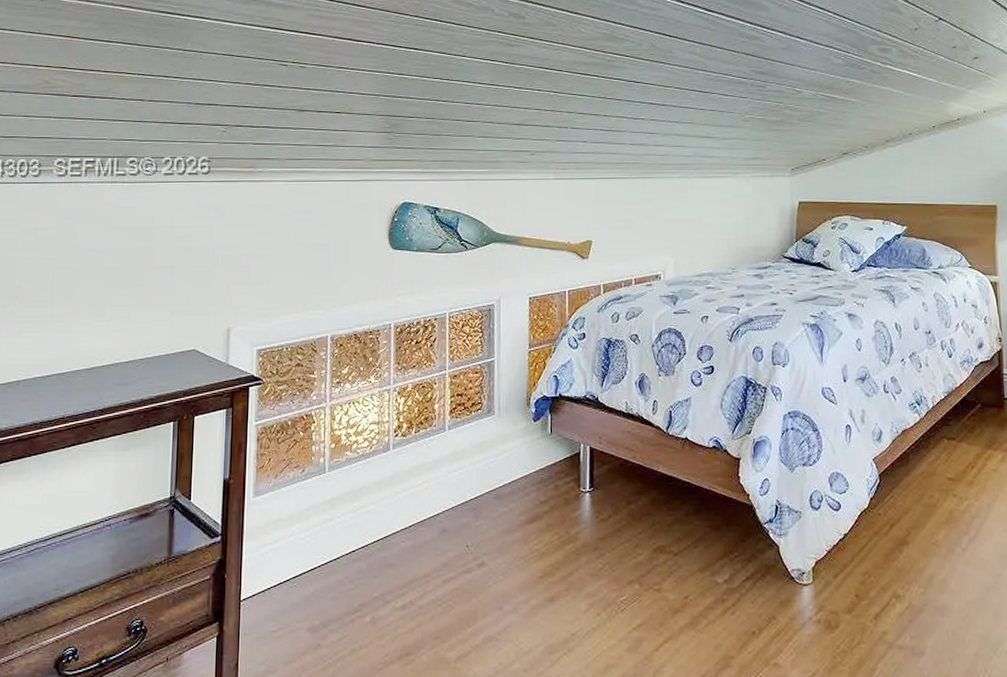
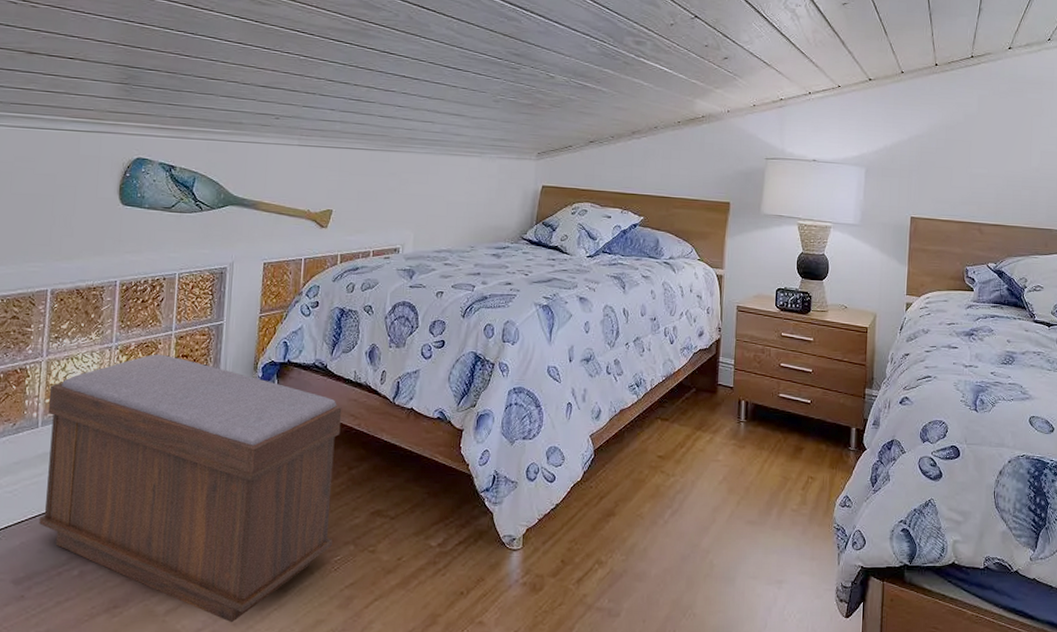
bench: none [331,394,617,669] -> present [39,354,342,623]

